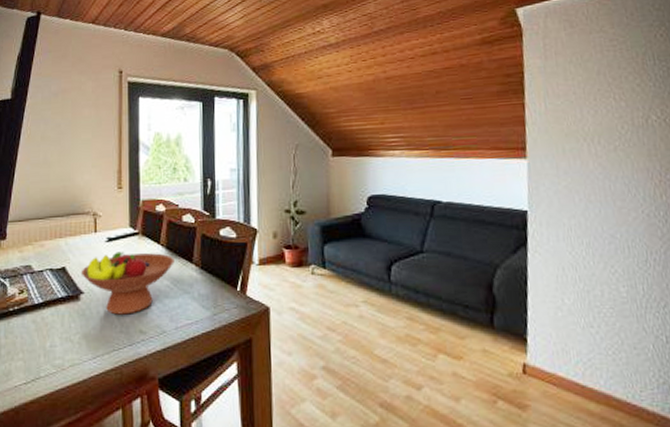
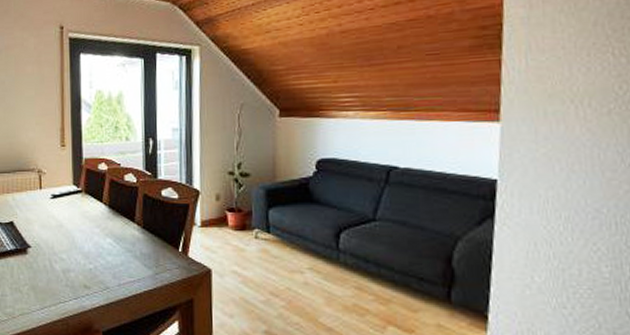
fruit bowl: present [80,251,174,315] -> none [27,208,117,270]

